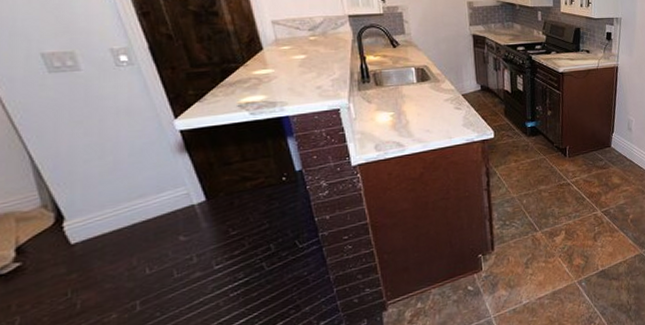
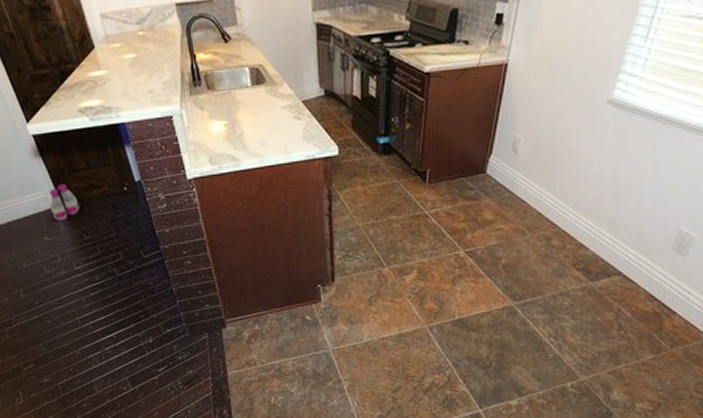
boots: none [192,177,229,219] -> present [49,183,81,222]

